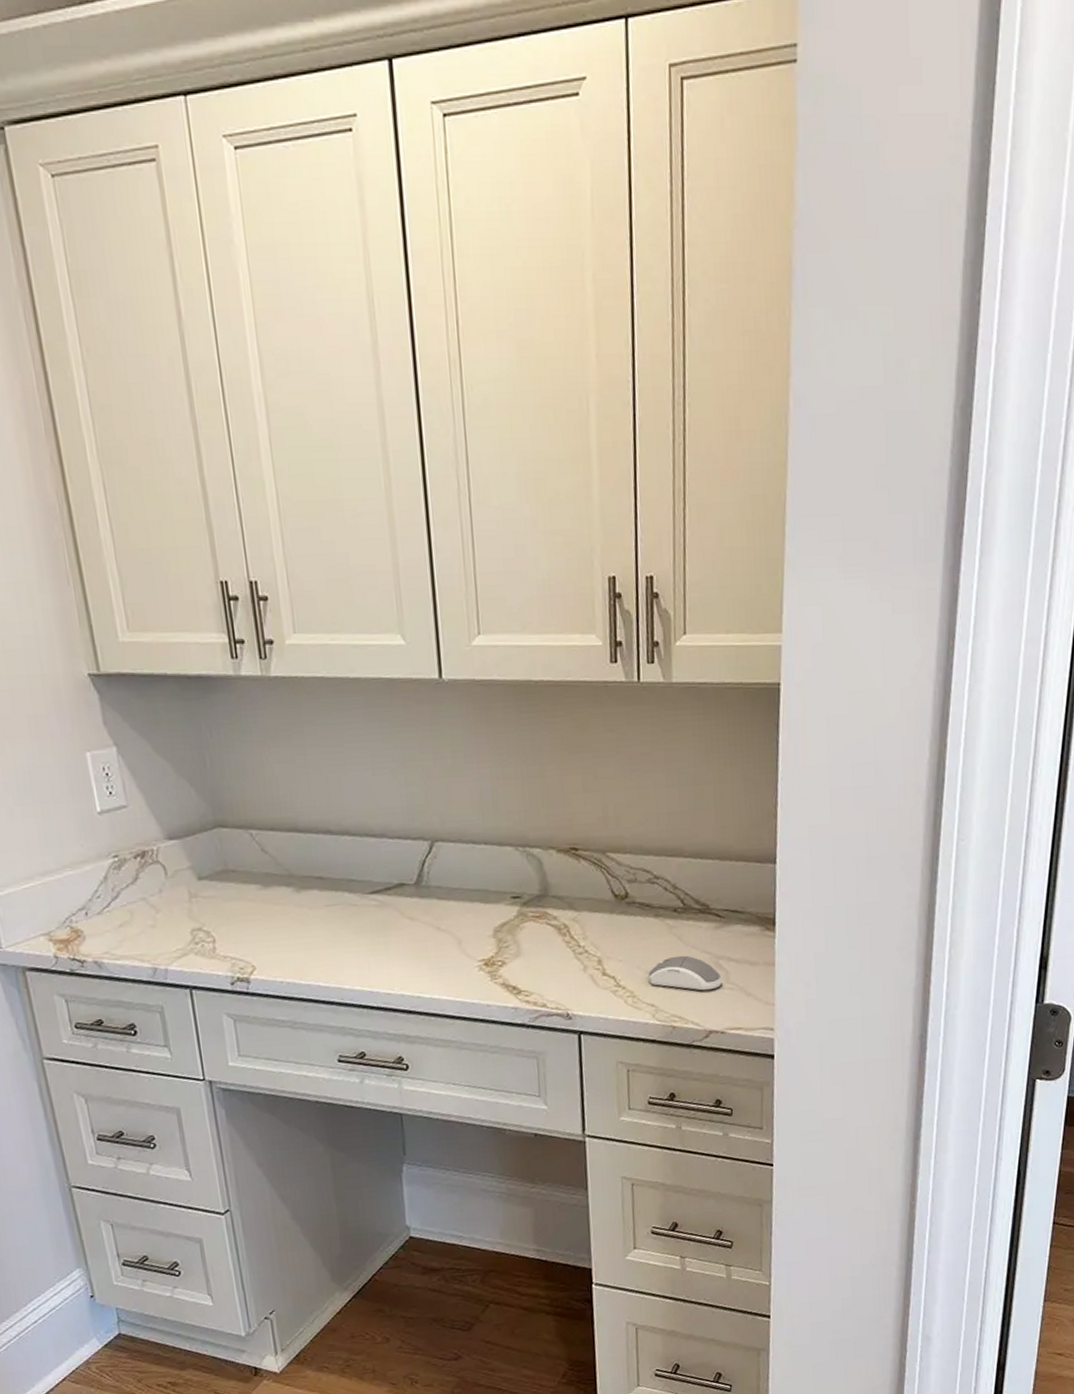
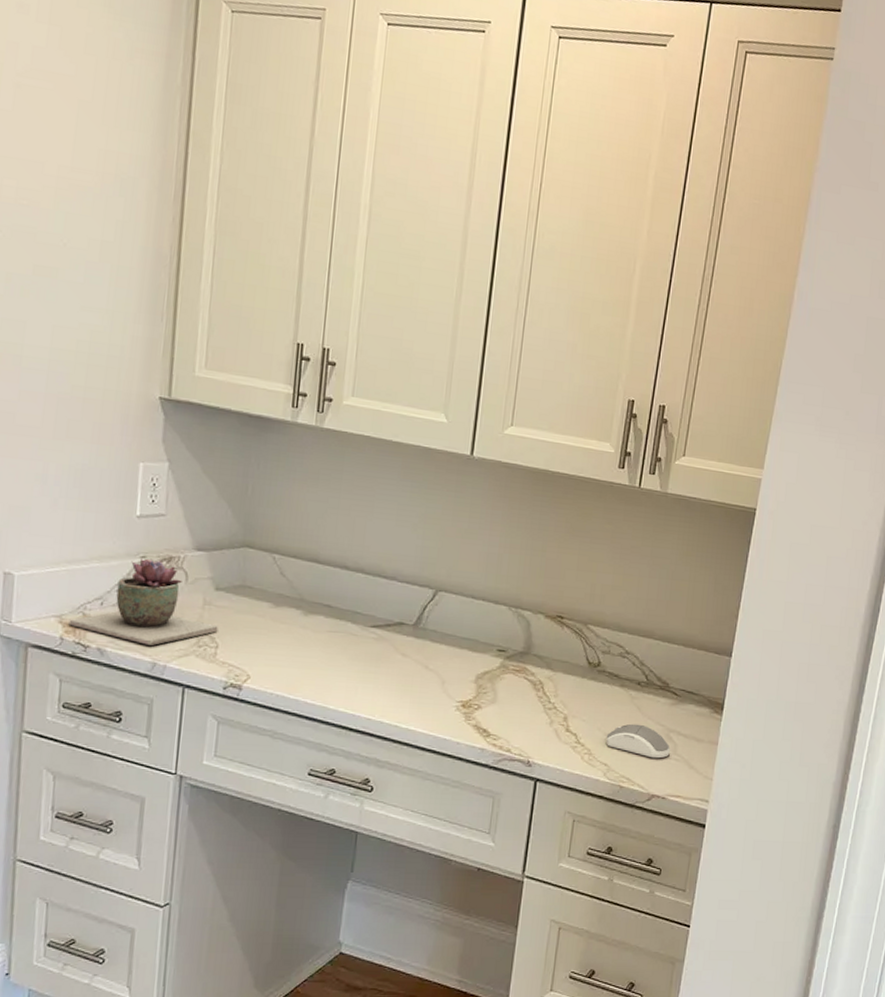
succulent plant: none [58,857,211,950] -> present [68,558,218,645]

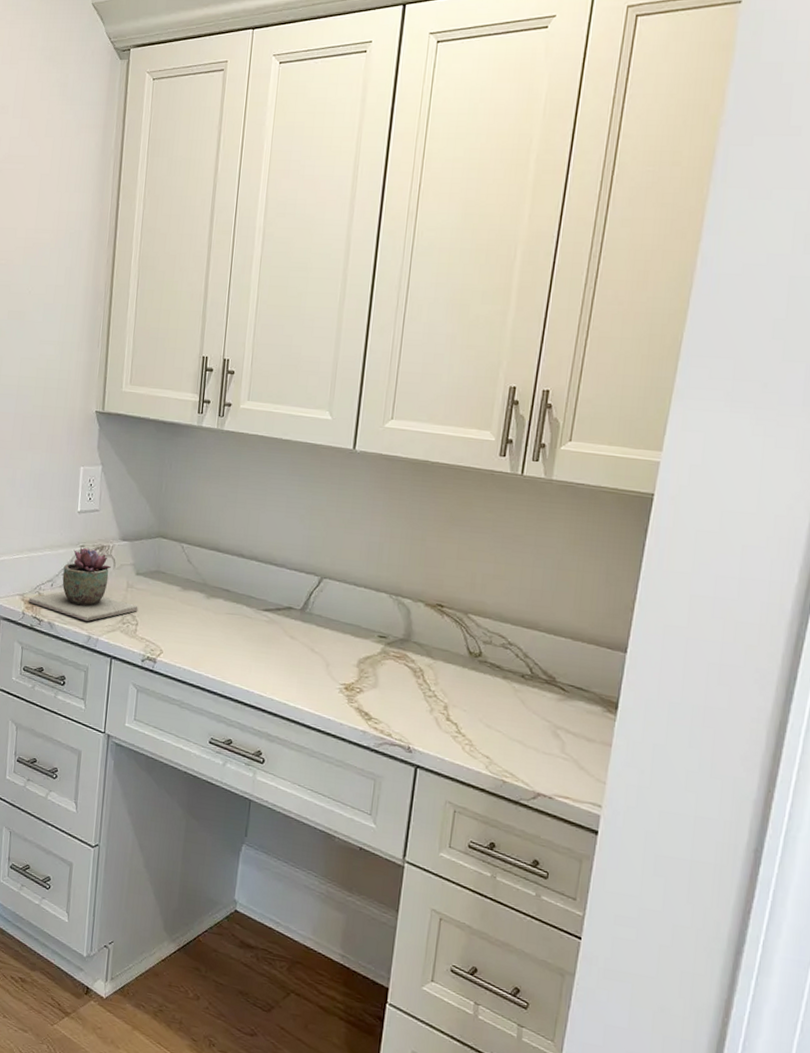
computer mouse: present [606,723,670,759] -> none [488,717,558,756]

